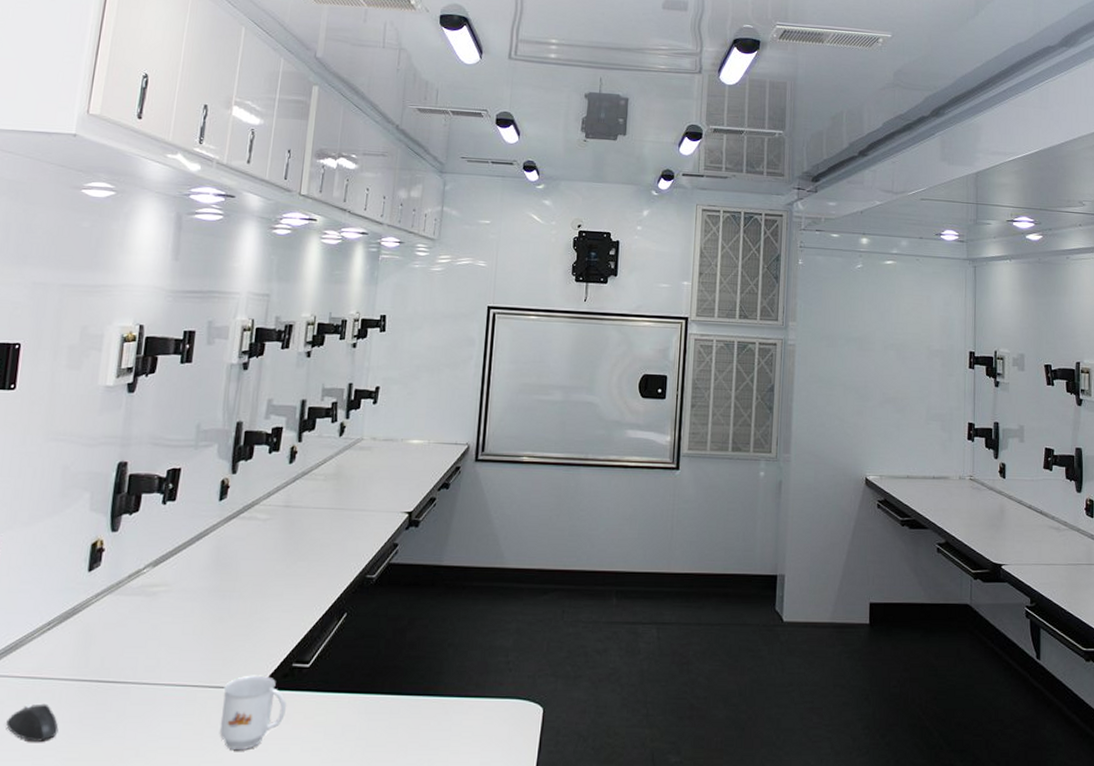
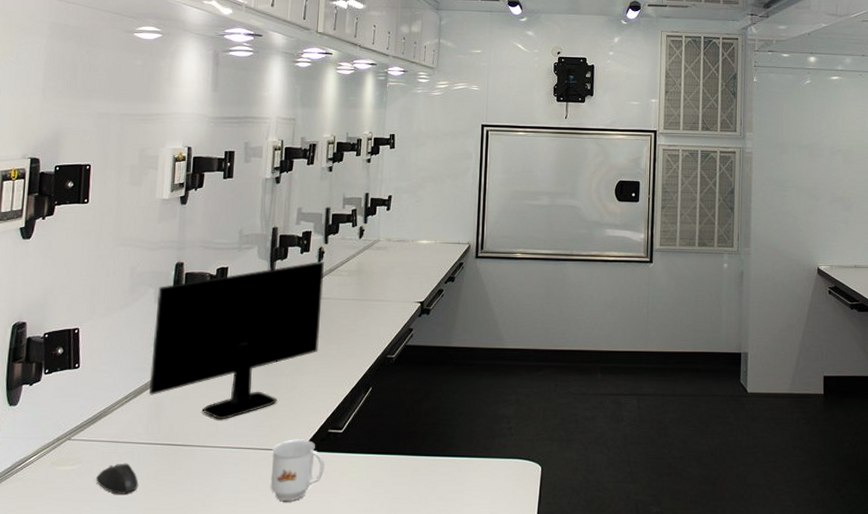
monitor: none [77,462,296,652] -> present [149,261,324,420]

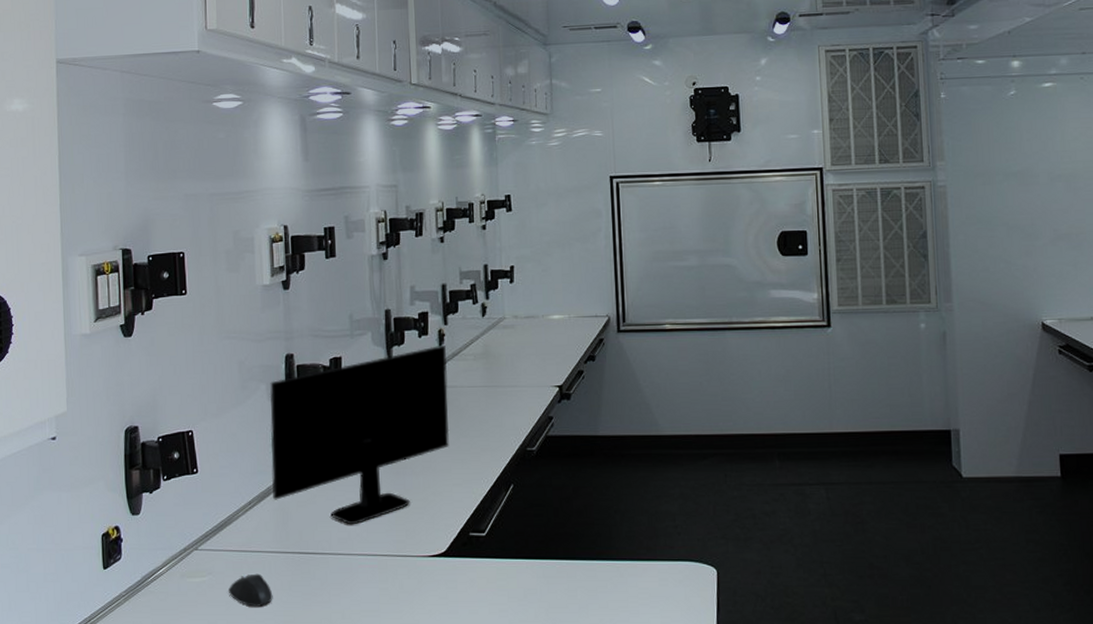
mug: present [270,439,325,502] -> none [410,544,470,613]

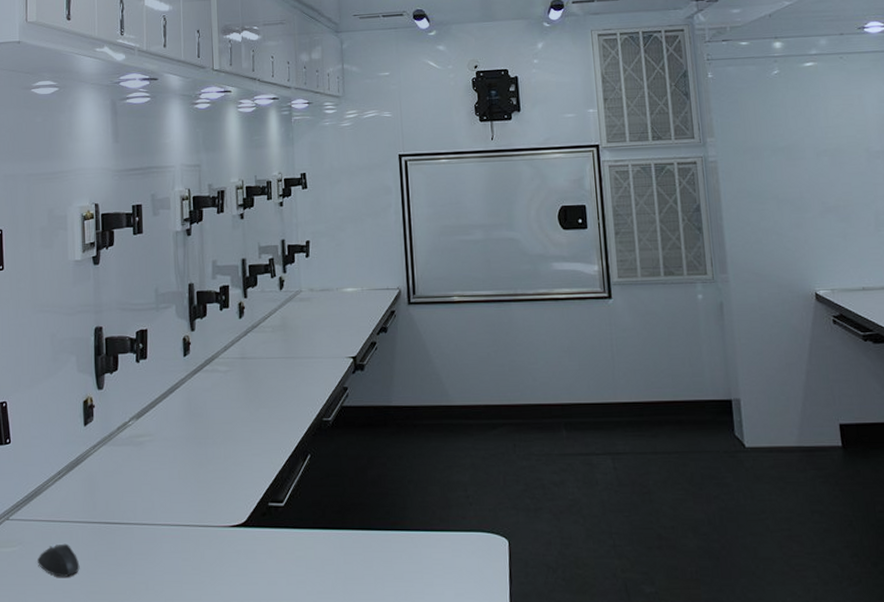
monitor: present [269,344,450,525] -> none [79,317,249,495]

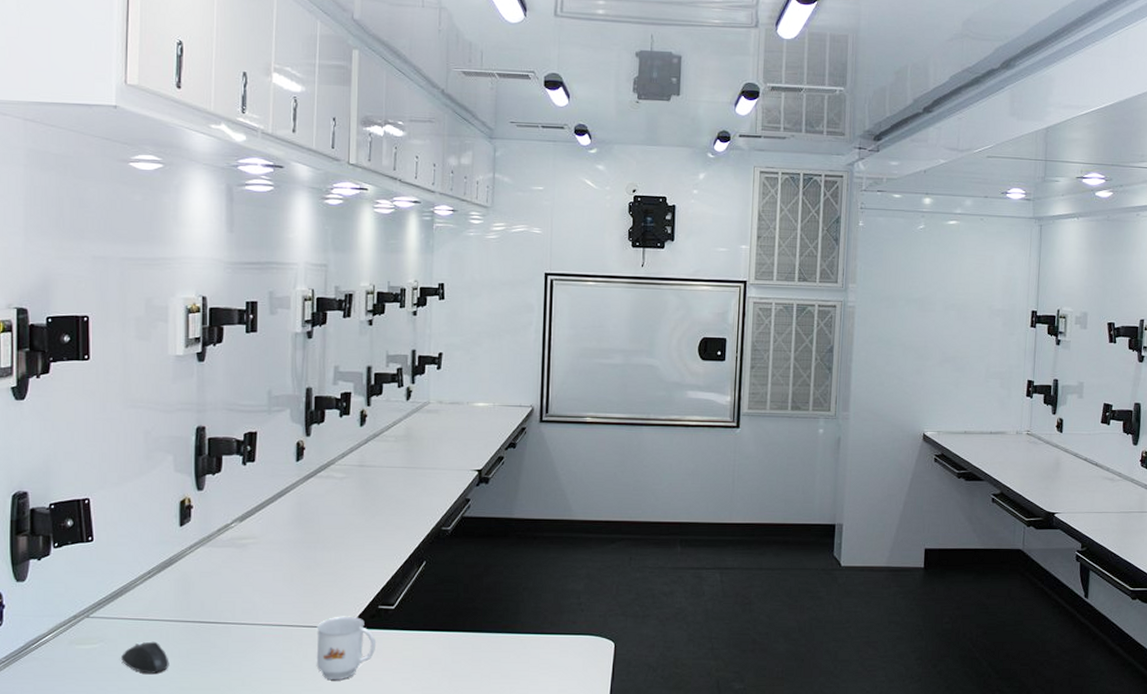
mug: none [212,514,270,584] -> present [316,616,377,681]

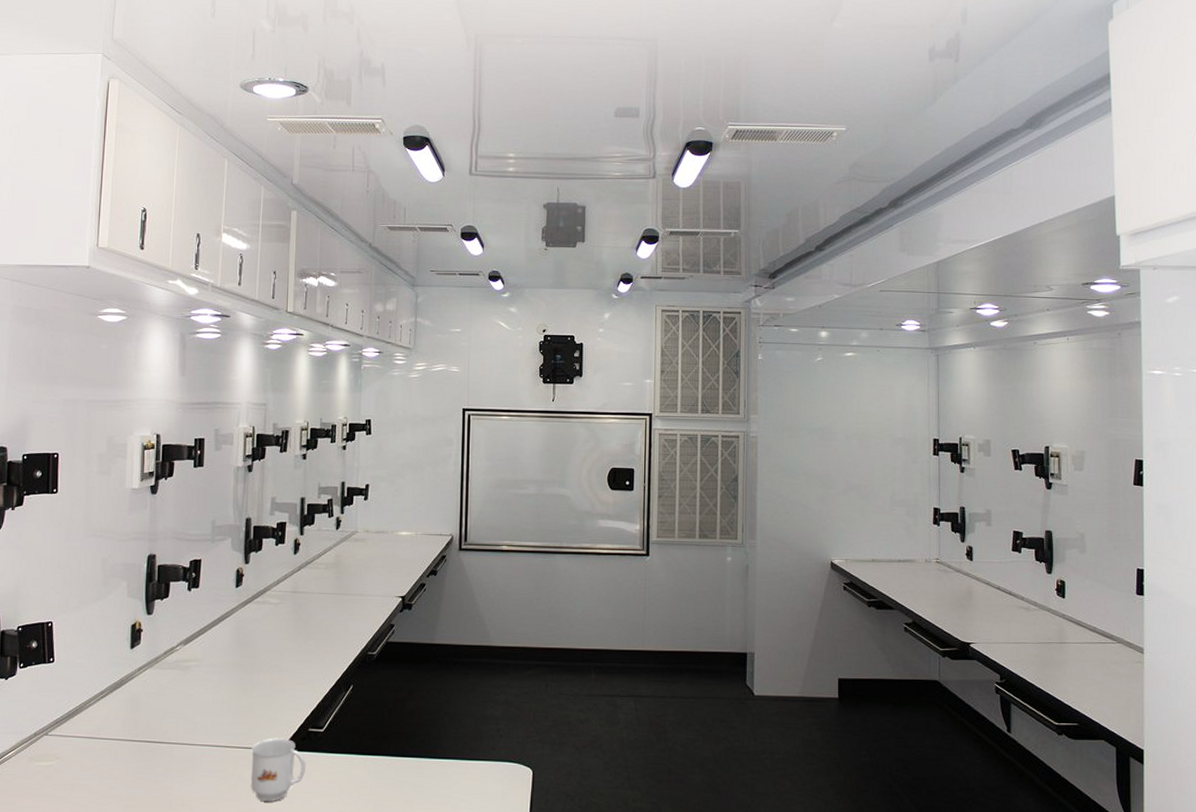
mouse: present [121,641,169,674] -> none [75,759,117,791]

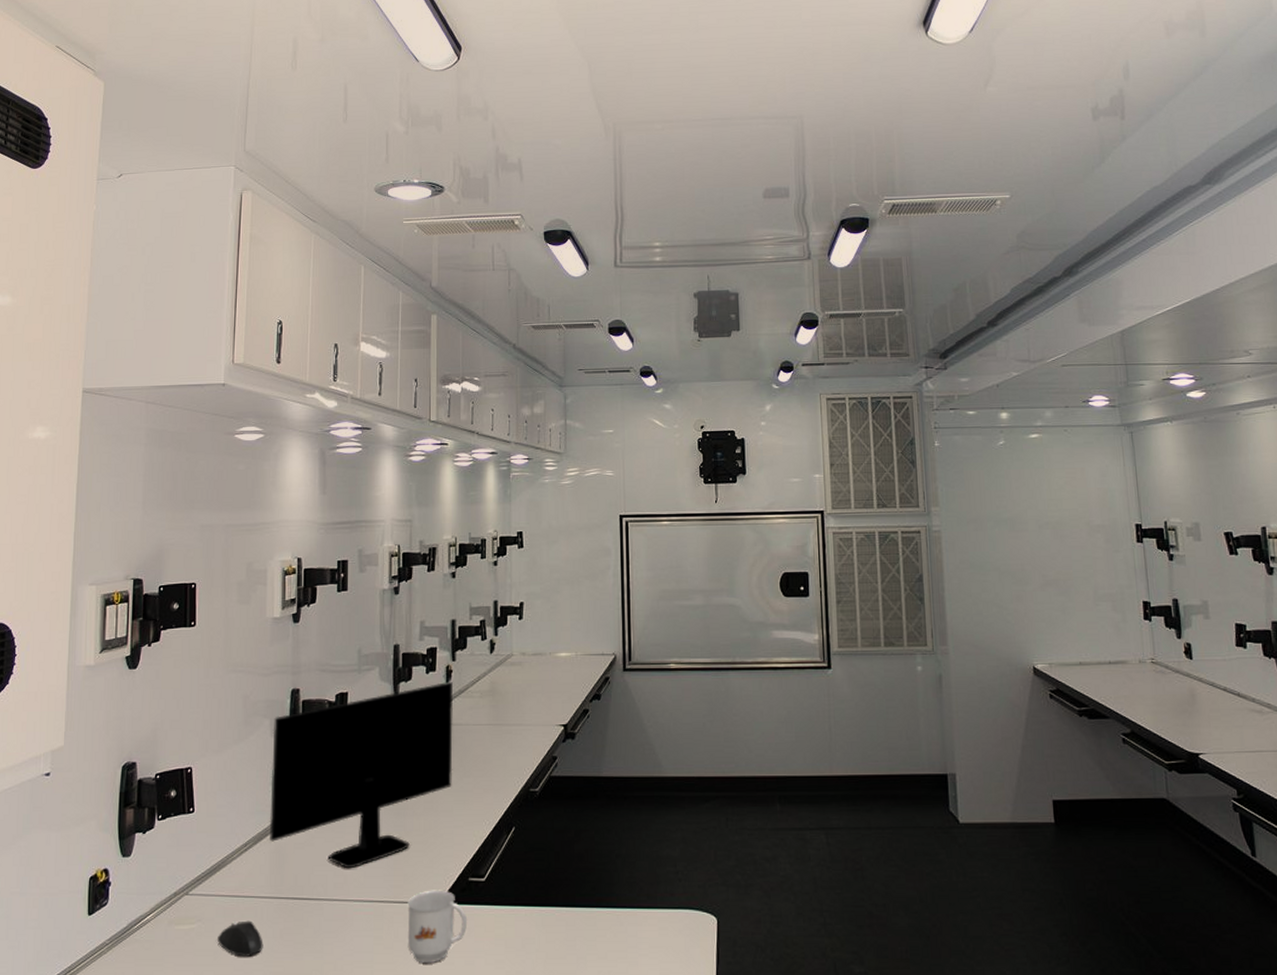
mouse: none [75,759,117,791] -> present [218,920,263,957]
monitor: none [124,553,300,717] -> present [269,681,453,869]

